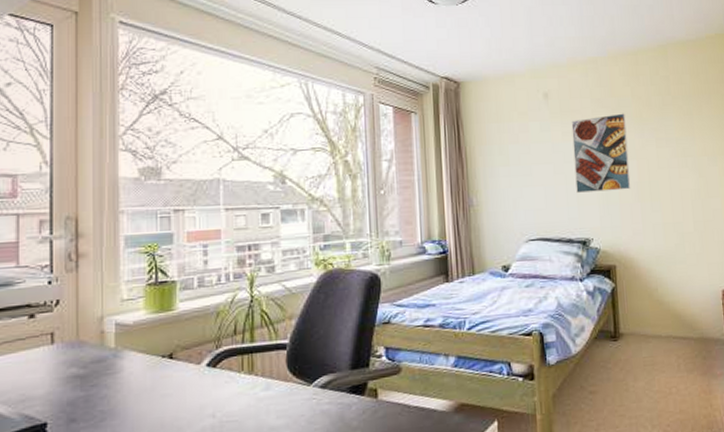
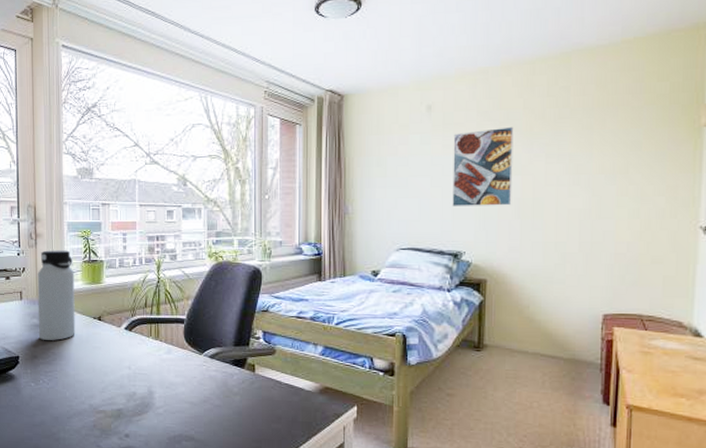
water bottle: none [78,271,135,396] -> present [37,250,75,340]

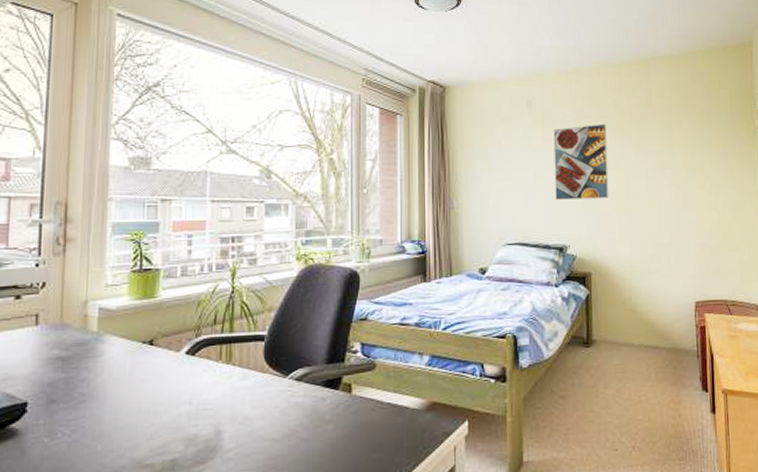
water bottle: present [37,250,75,340] -> none [59,258,118,377]

